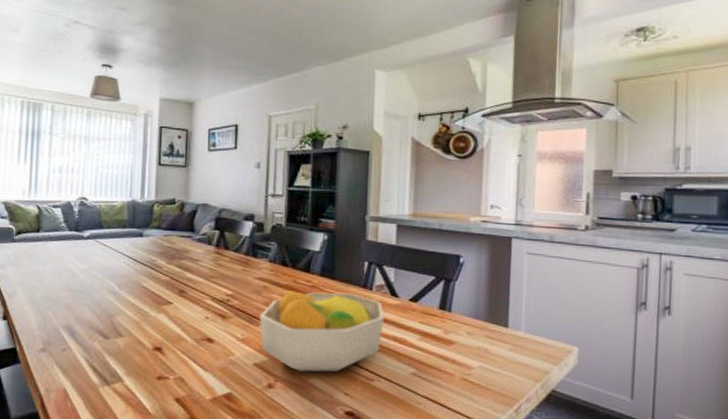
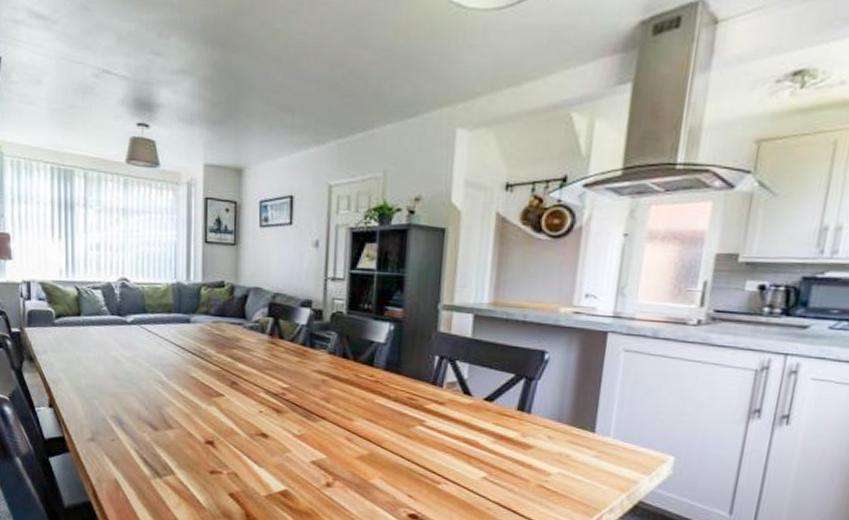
fruit bowl: present [259,291,384,372] -> none [317,385,455,473]

